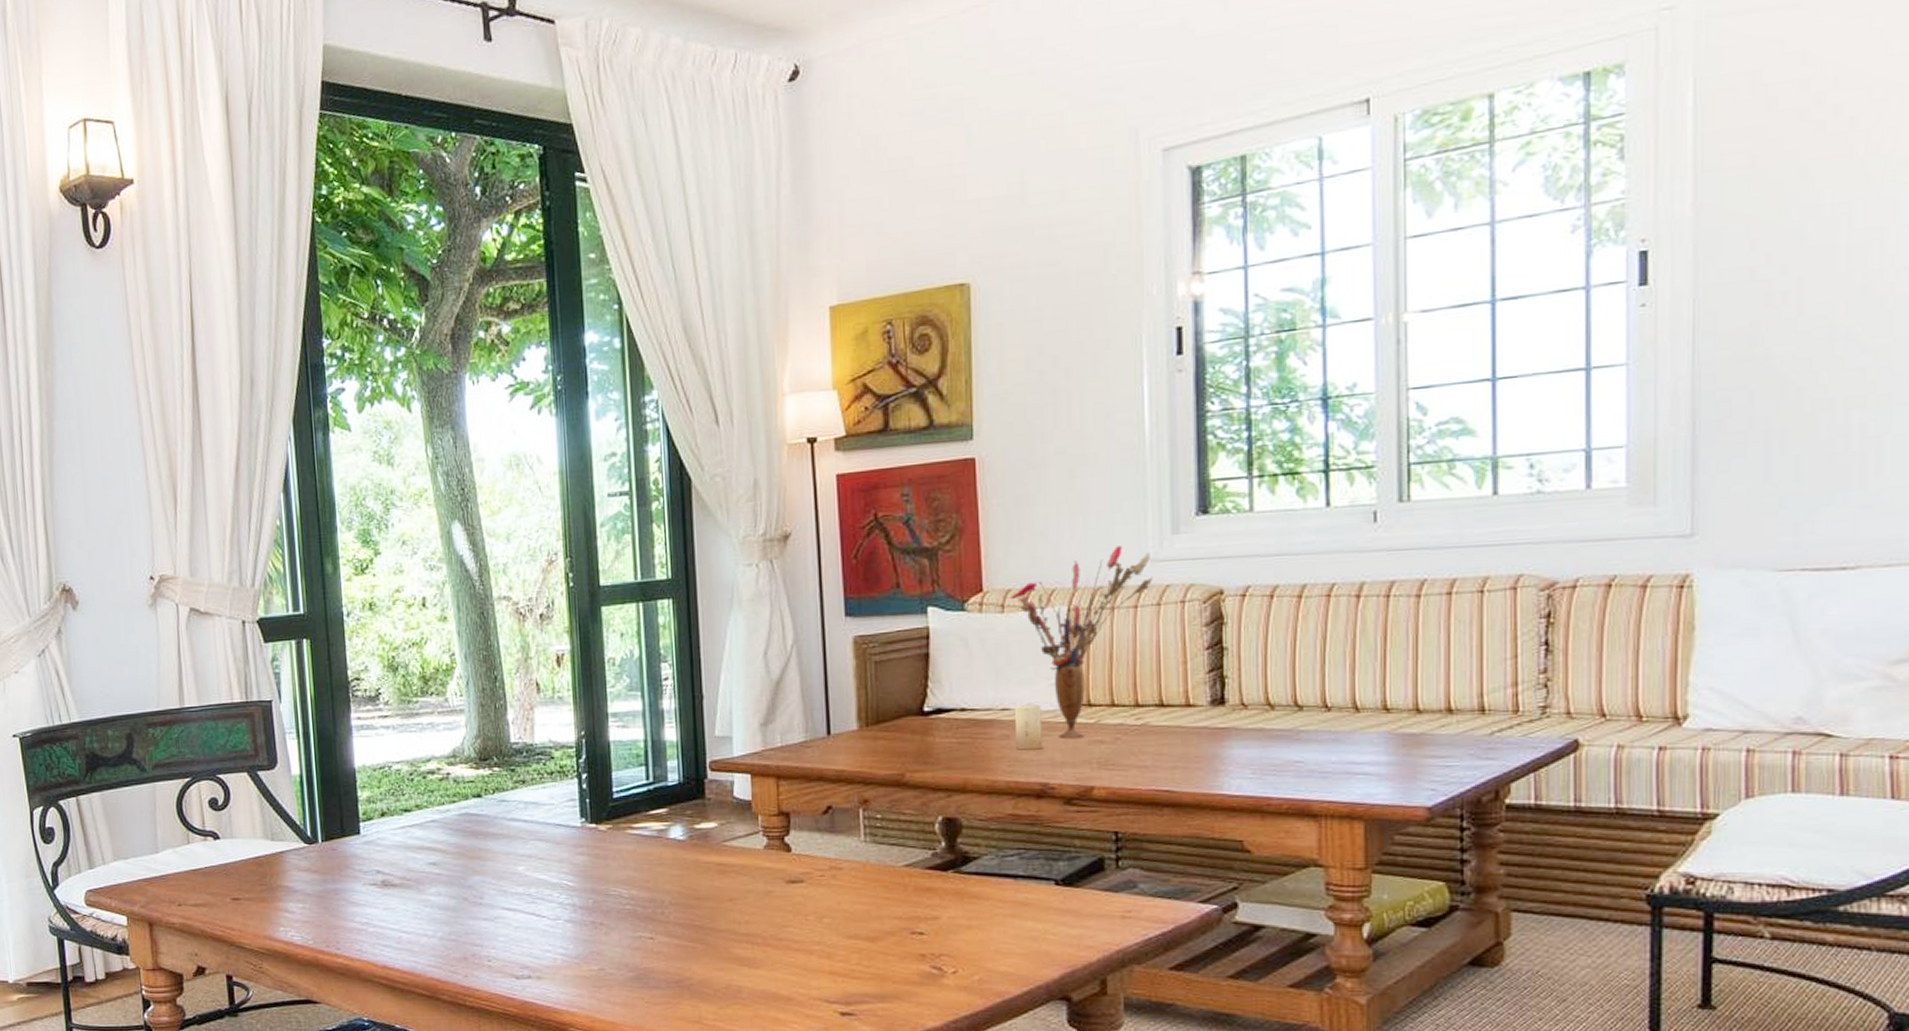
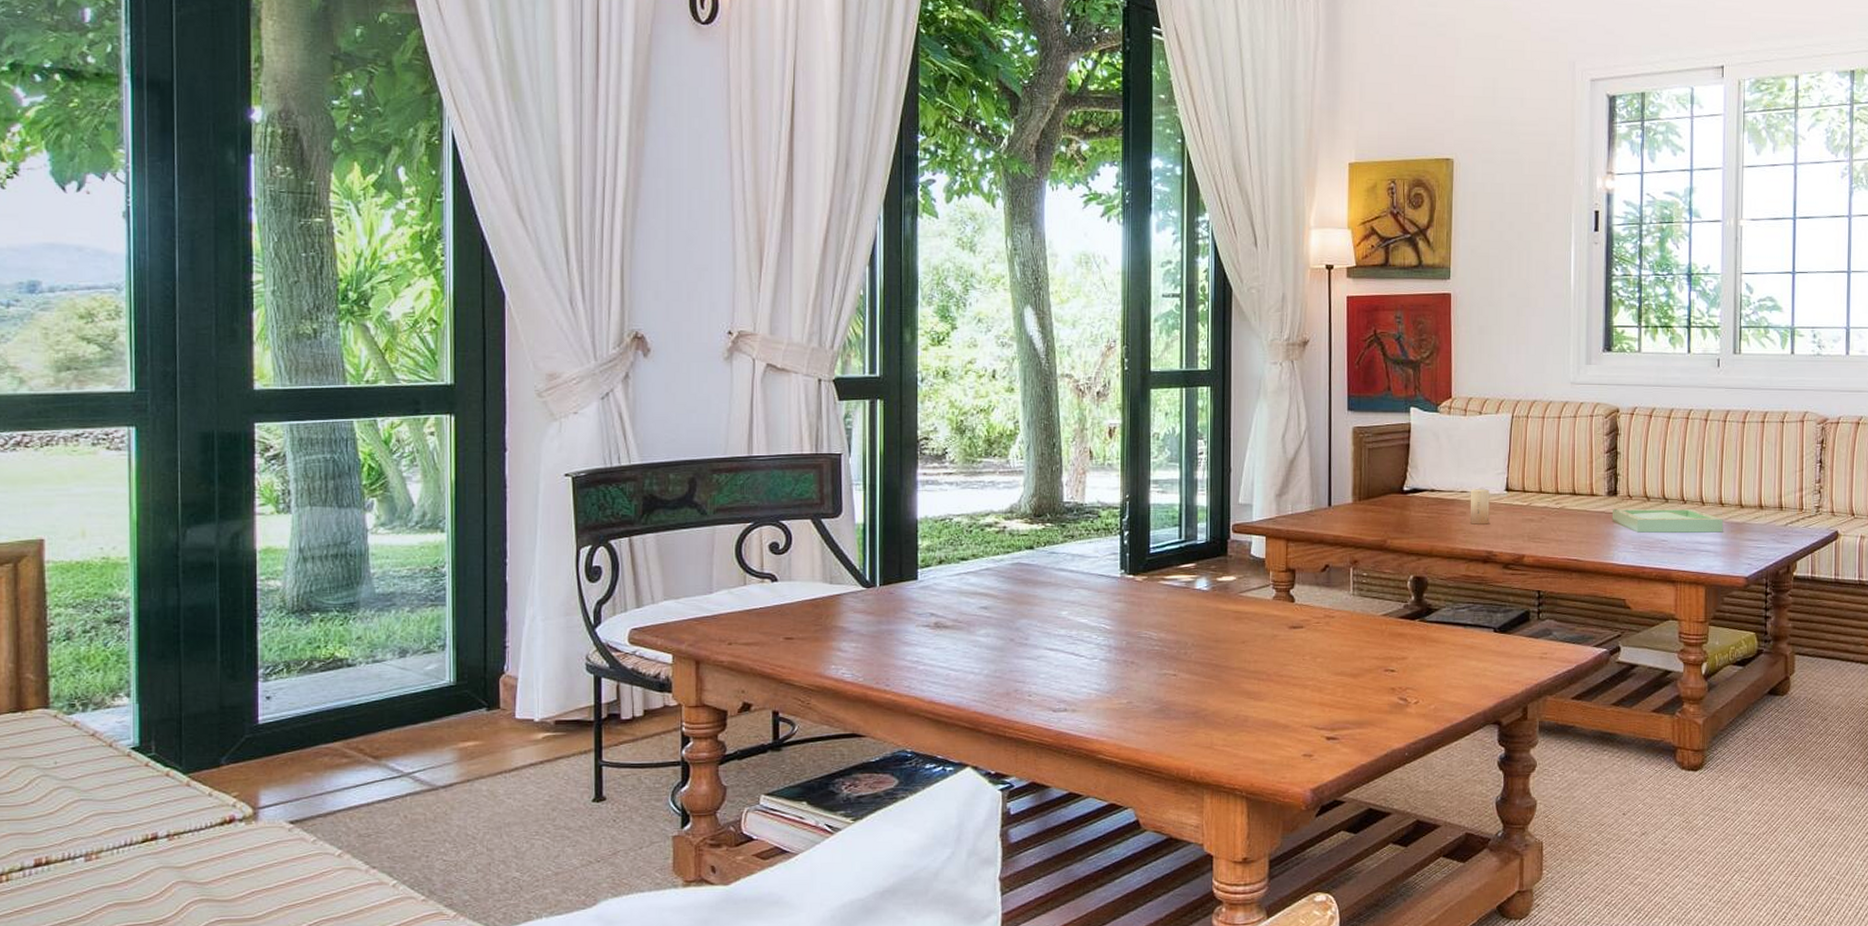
bouquet: present [1009,546,1152,740] -> none [1470,370,1572,517]
tray: none [1218,718,1390,753] -> present [1611,509,1723,533]

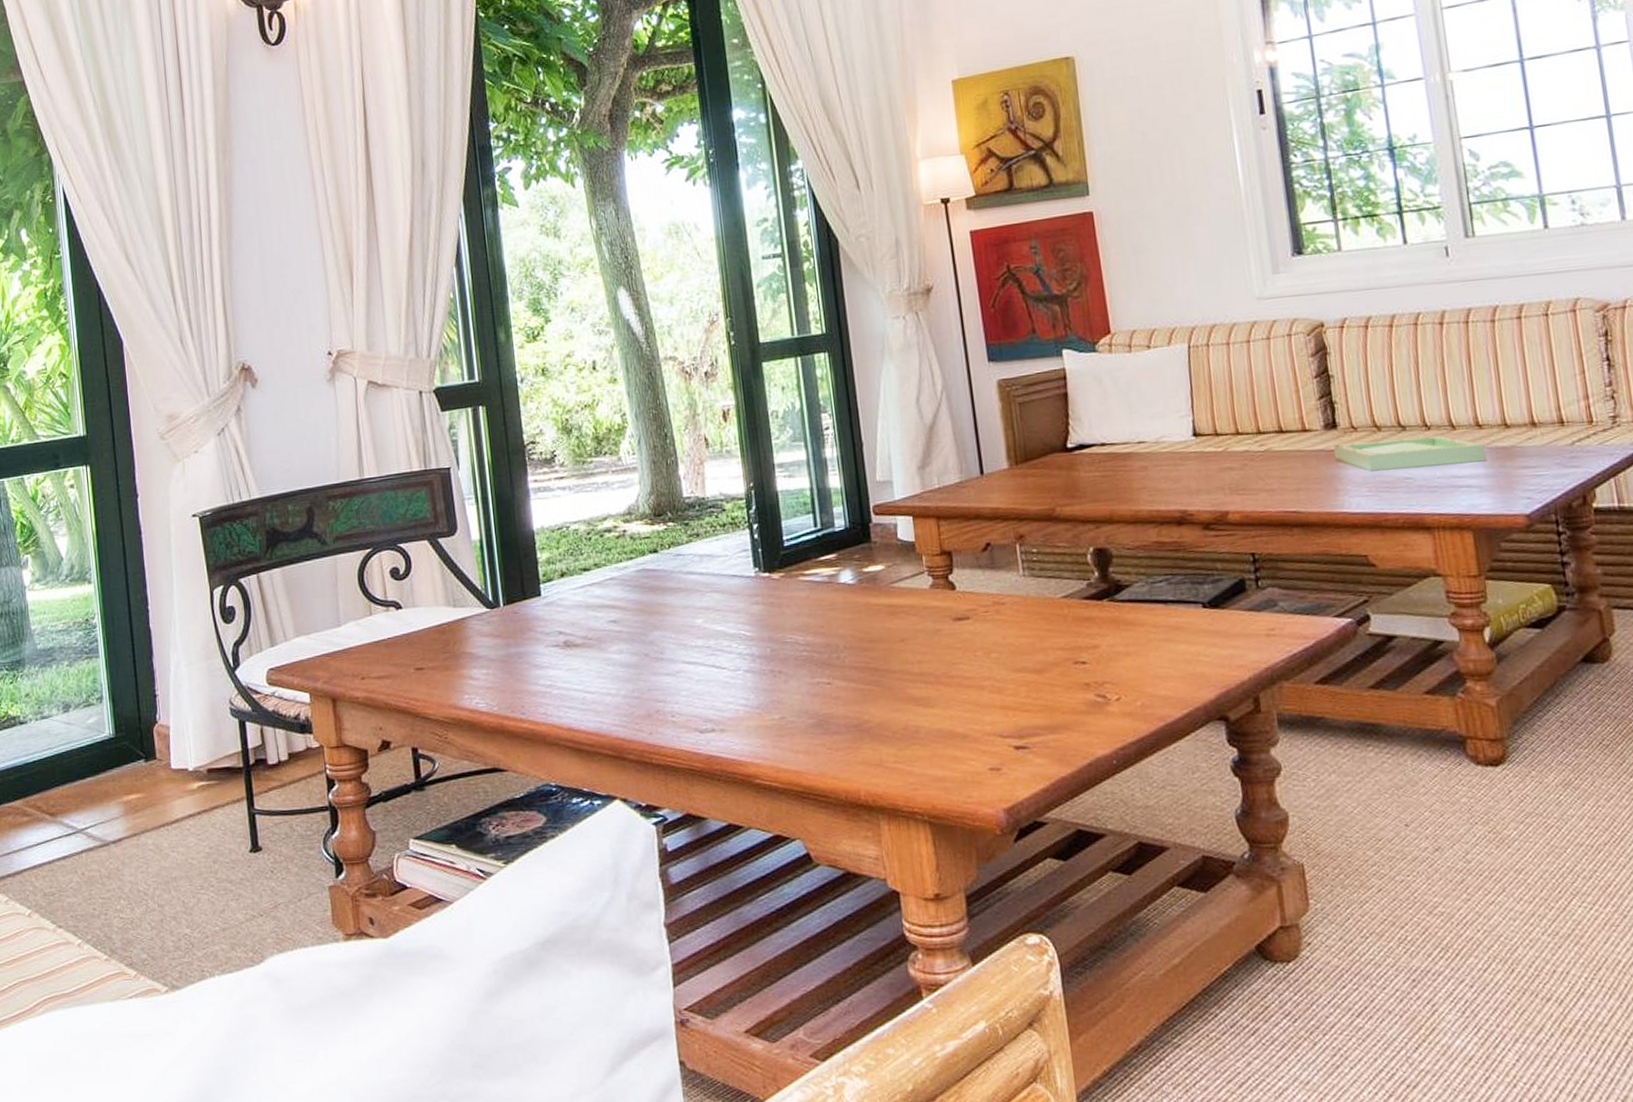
candle: present [1470,489,1490,526] -> none [1149,436,1178,481]

